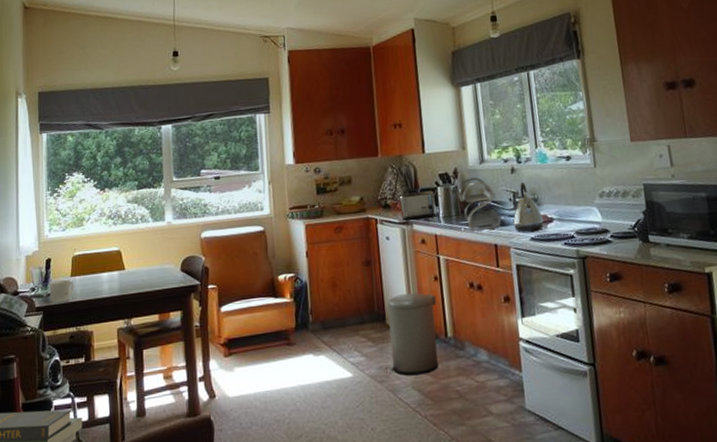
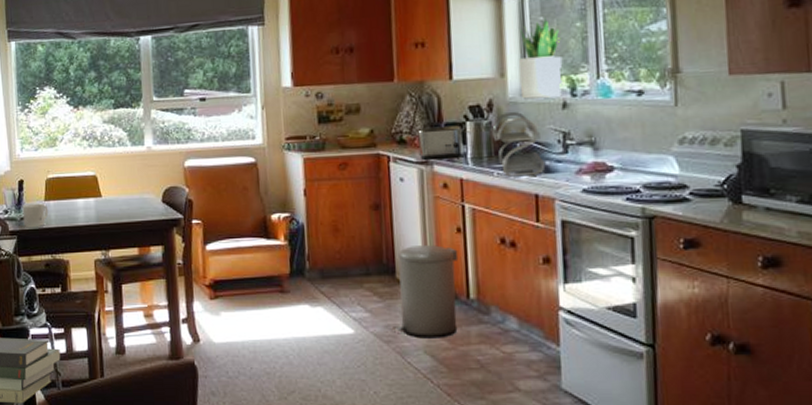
planter: none [474,101,511,167] -> present [518,17,563,99]
kettle: present [512,182,544,233] -> none [559,121,602,183]

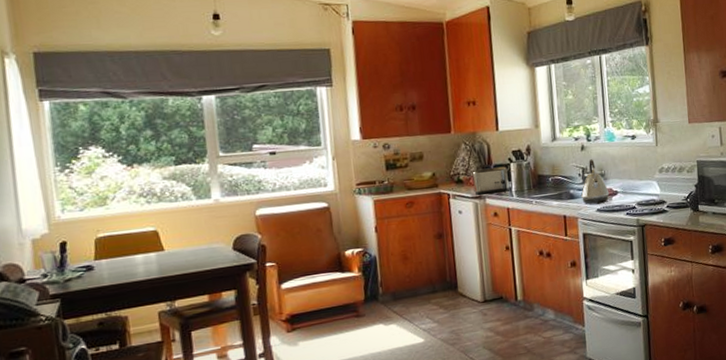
mug: present [22,203,49,228] -> none [65,262,100,290]
pedal bin: present [392,245,459,339] -> none [456,261,509,337]
dish rack: present [491,112,546,177] -> none [529,154,571,204]
planter: present [518,17,563,99] -> none [548,82,581,144]
kettle: none [559,121,602,183] -> present [580,159,610,205]

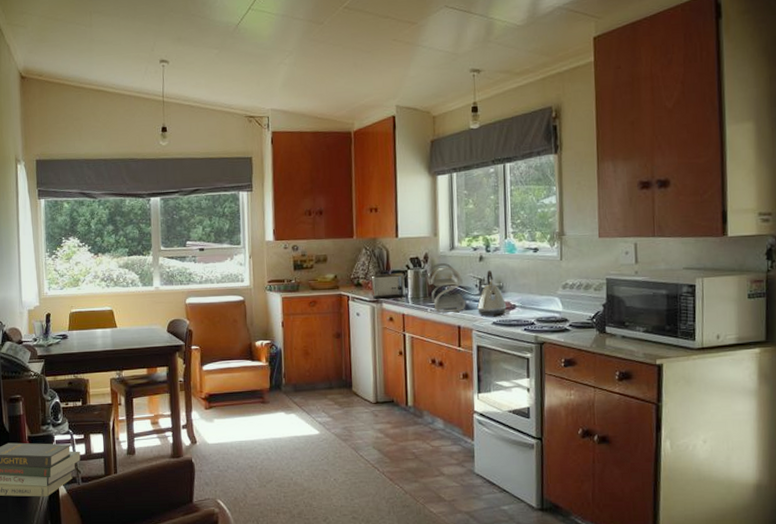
dish rack: none [529,154,571,204] -> present [426,263,466,313]

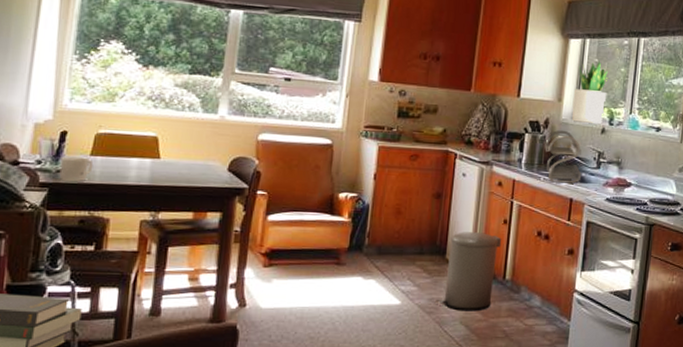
mug: none [49,332,72,353] -> present [59,156,94,182]
pedal bin: none [349,365,400,437] -> present [436,232,502,312]
toaster: present [371,273,407,299] -> none [482,133,523,162]
planter: none [447,191,480,253] -> present [572,59,609,125]
kettle: present [476,270,507,318] -> none [591,144,623,194]

